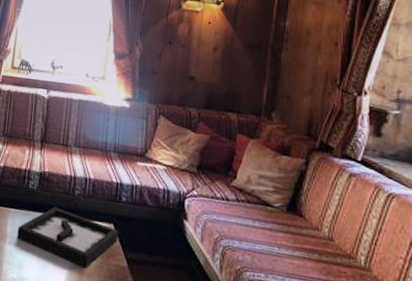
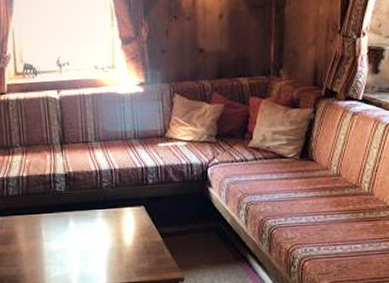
decorative tray: present [17,207,118,268] -> none [52,203,150,251]

